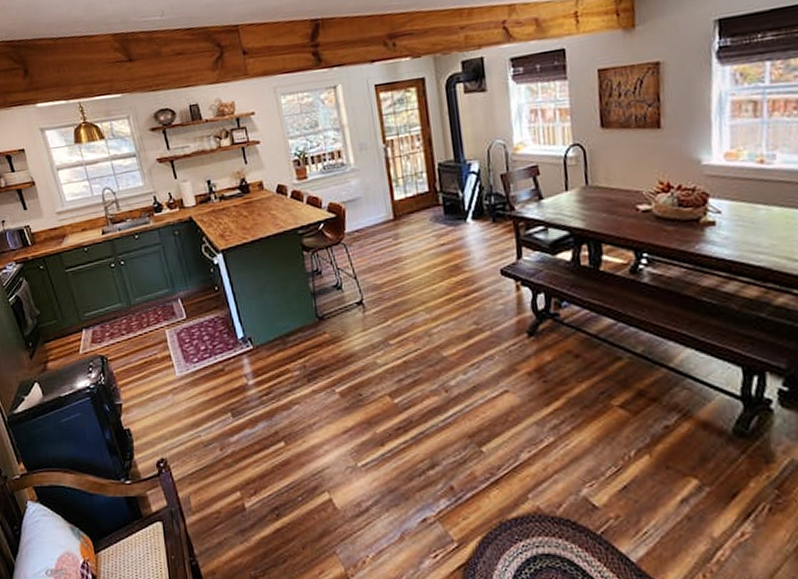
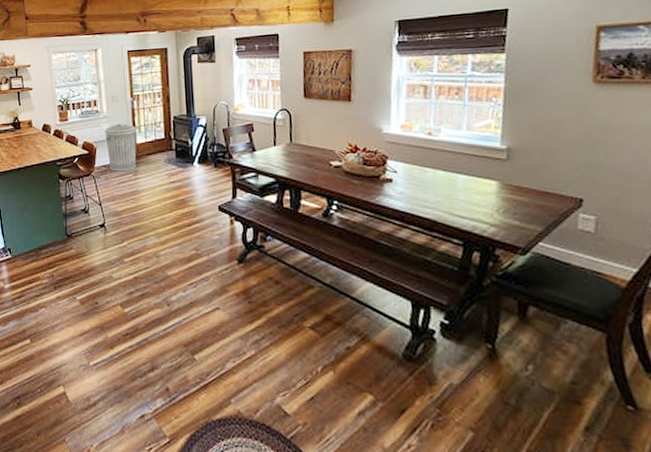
trash can: none [354,176,396,237] -> present [105,123,137,172]

